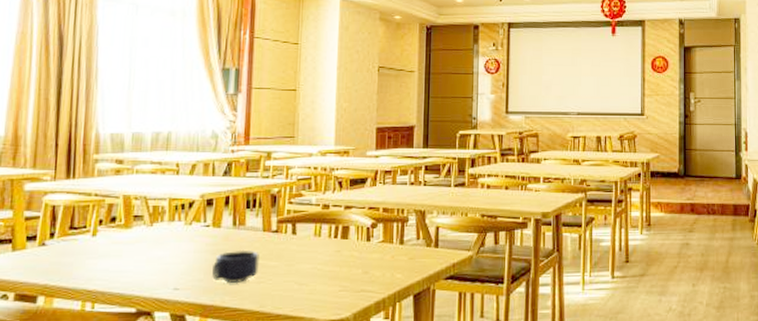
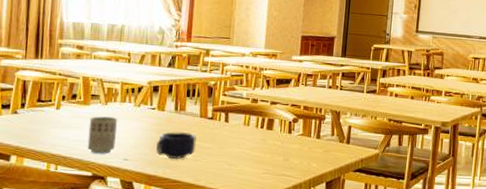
cup: none [130,240,165,285] -> present [87,116,117,154]

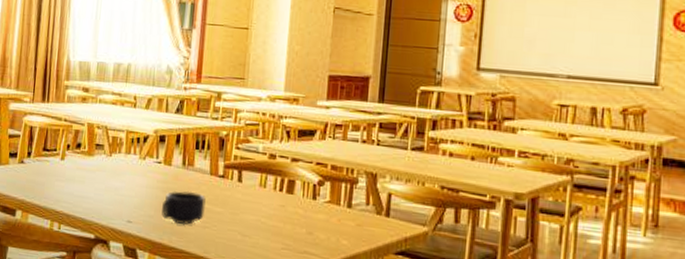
cup: present [87,116,117,154] -> none [90,169,121,213]

